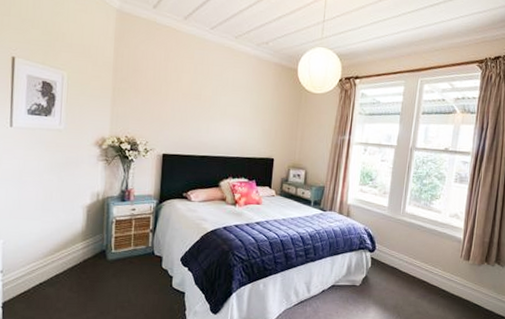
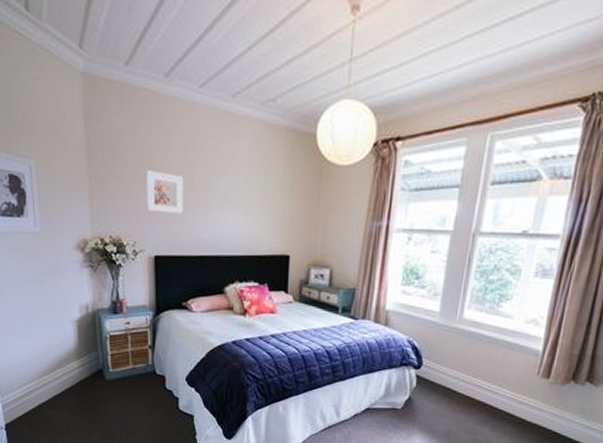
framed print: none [160,86,193,122] -> present [146,170,184,214]

